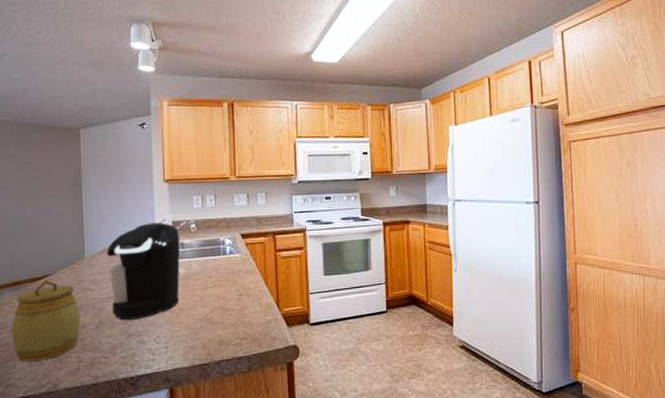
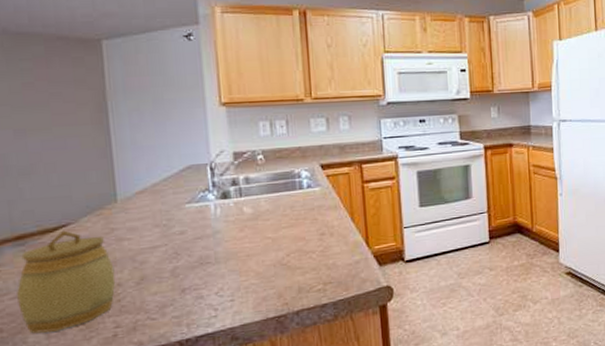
coffee maker: present [106,223,181,321] -> none [146,154,246,273]

